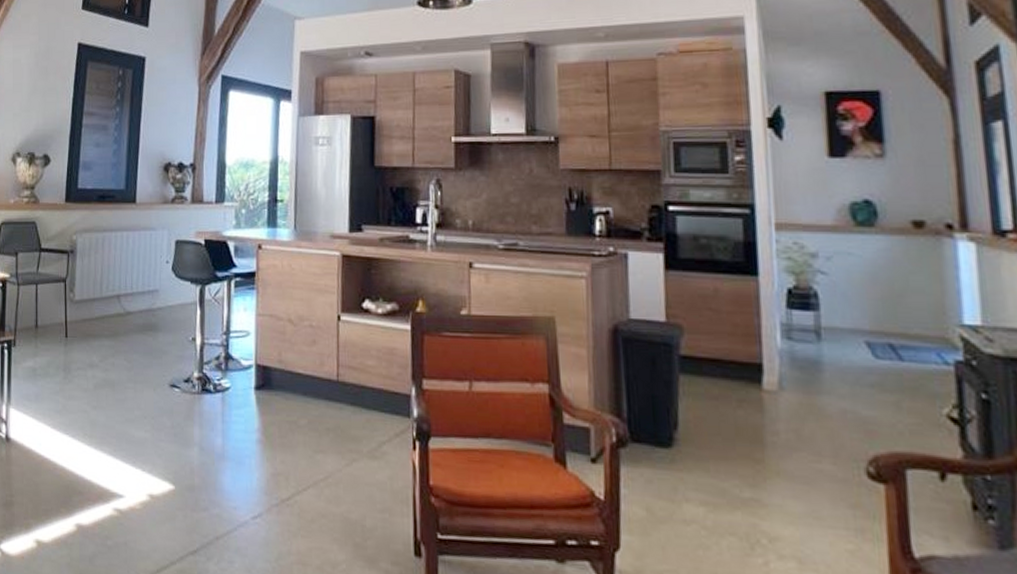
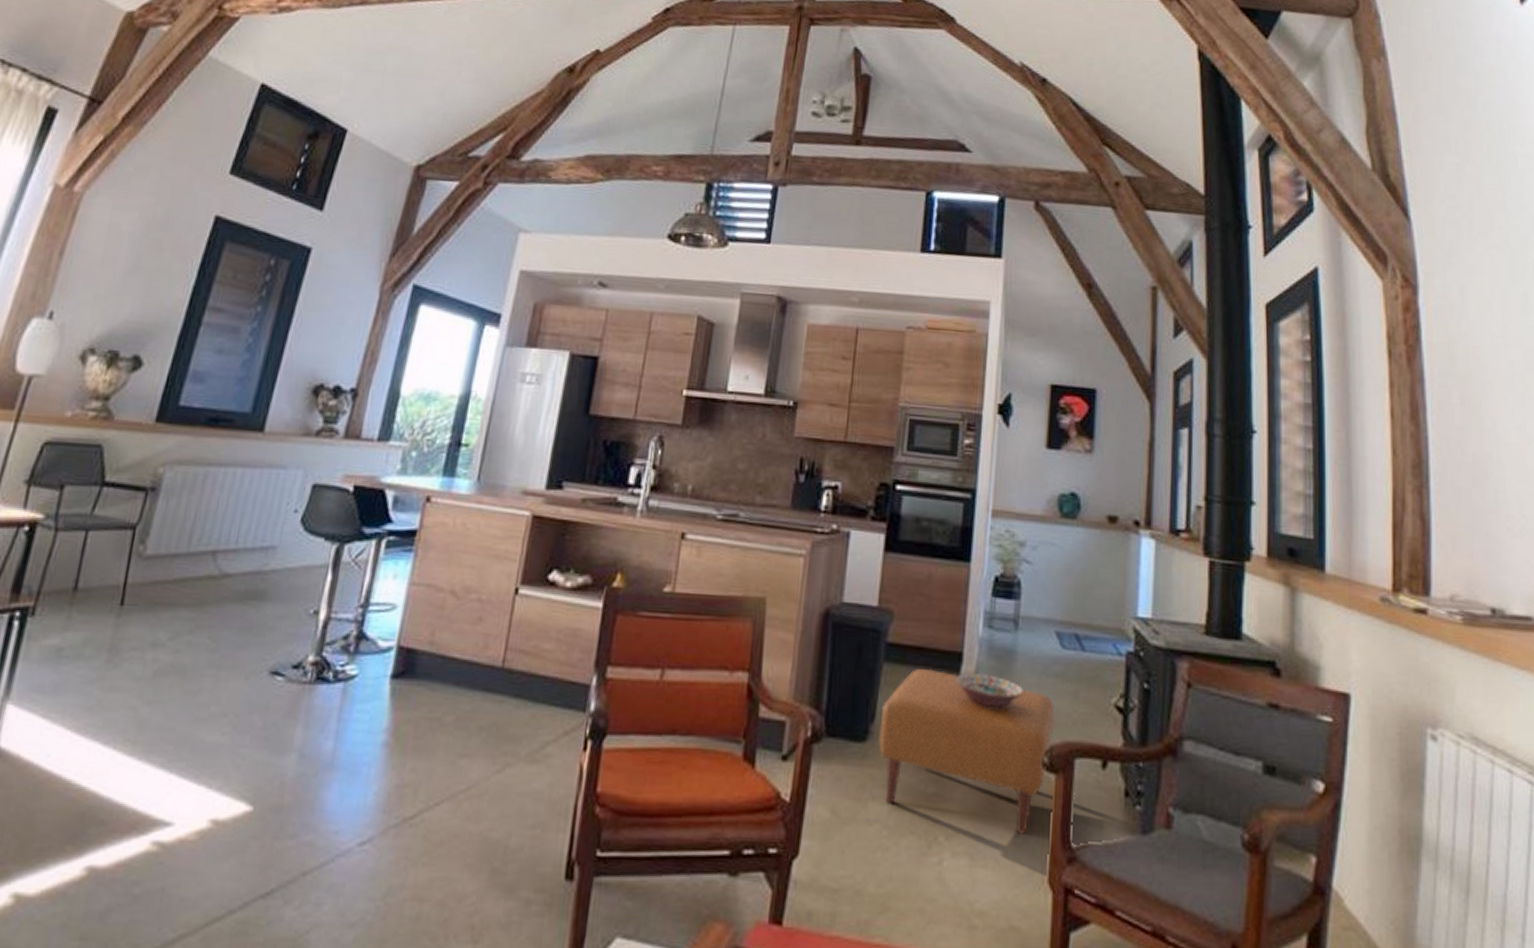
ottoman: none [684,379,877,542] -> present [878,668,1055,834]
decorative bowl: none [757,384,837,419] -> present [955,673,1024,709]

